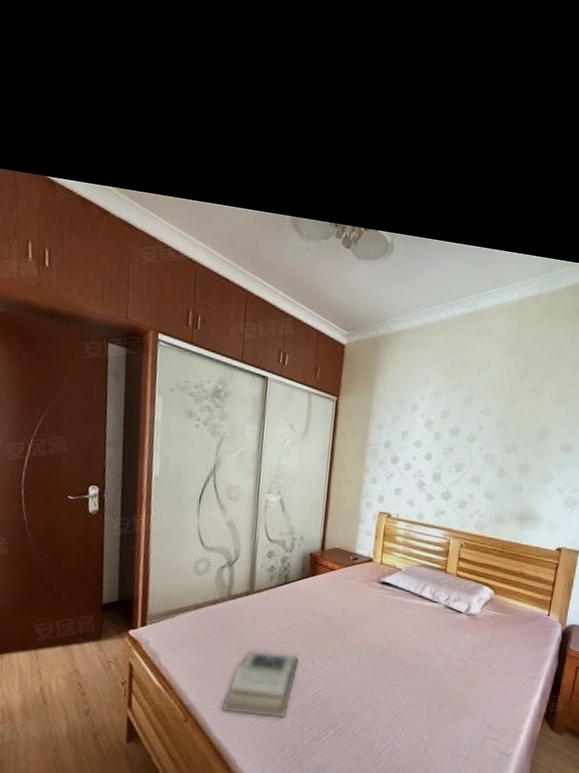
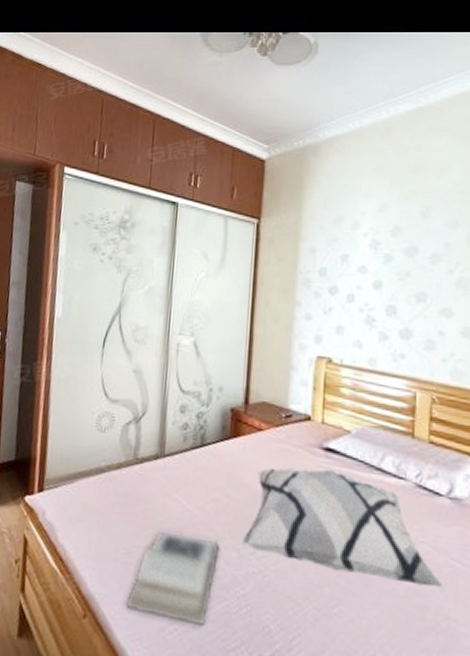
decorative pillow: none [316,598,458,676] -> present [242,467,444,589]

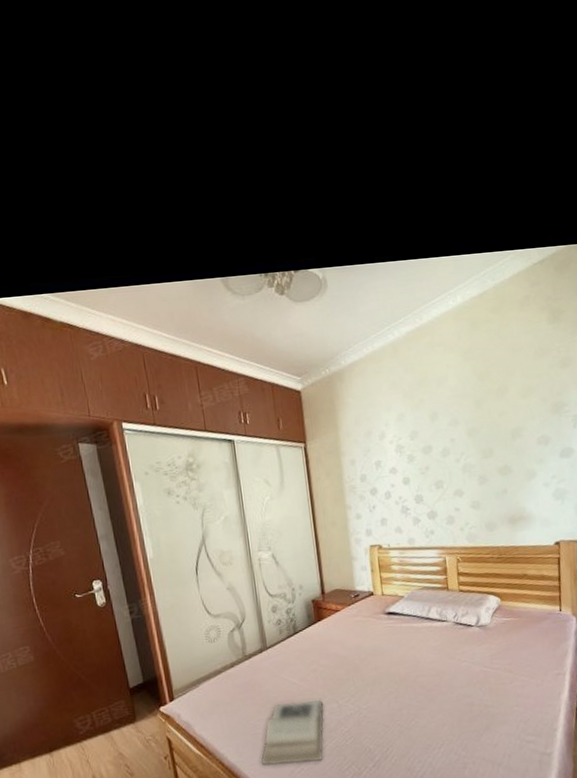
decorative pillow: present [242,467,444,589] -> none [339,627,482,698]

